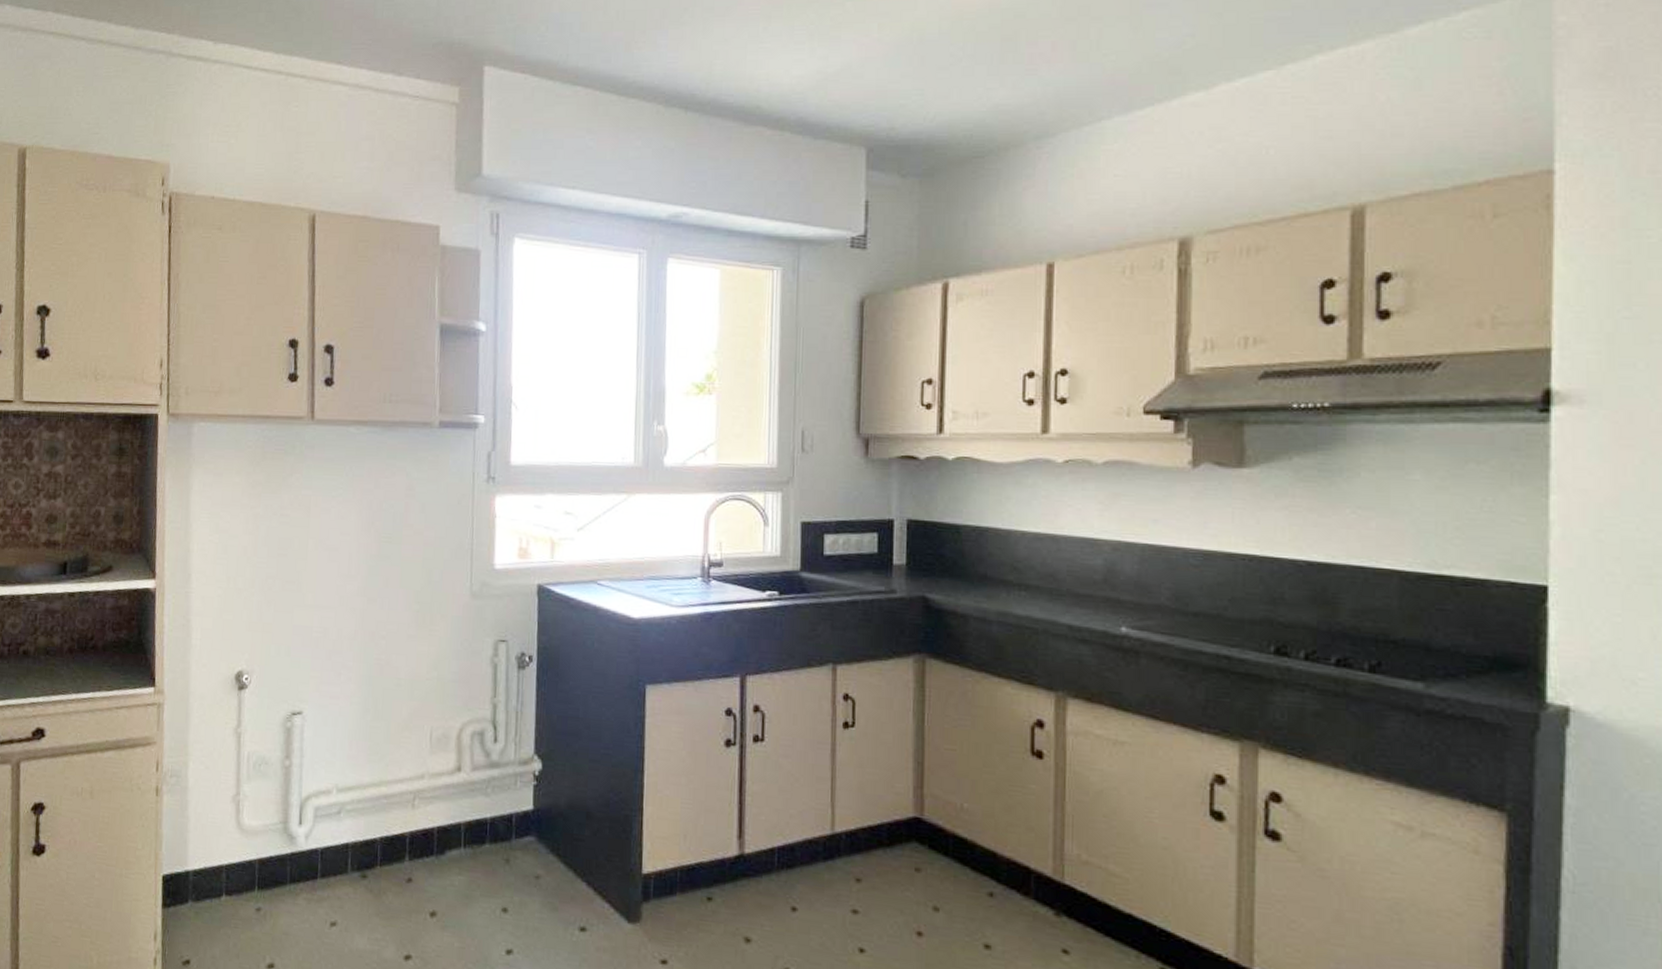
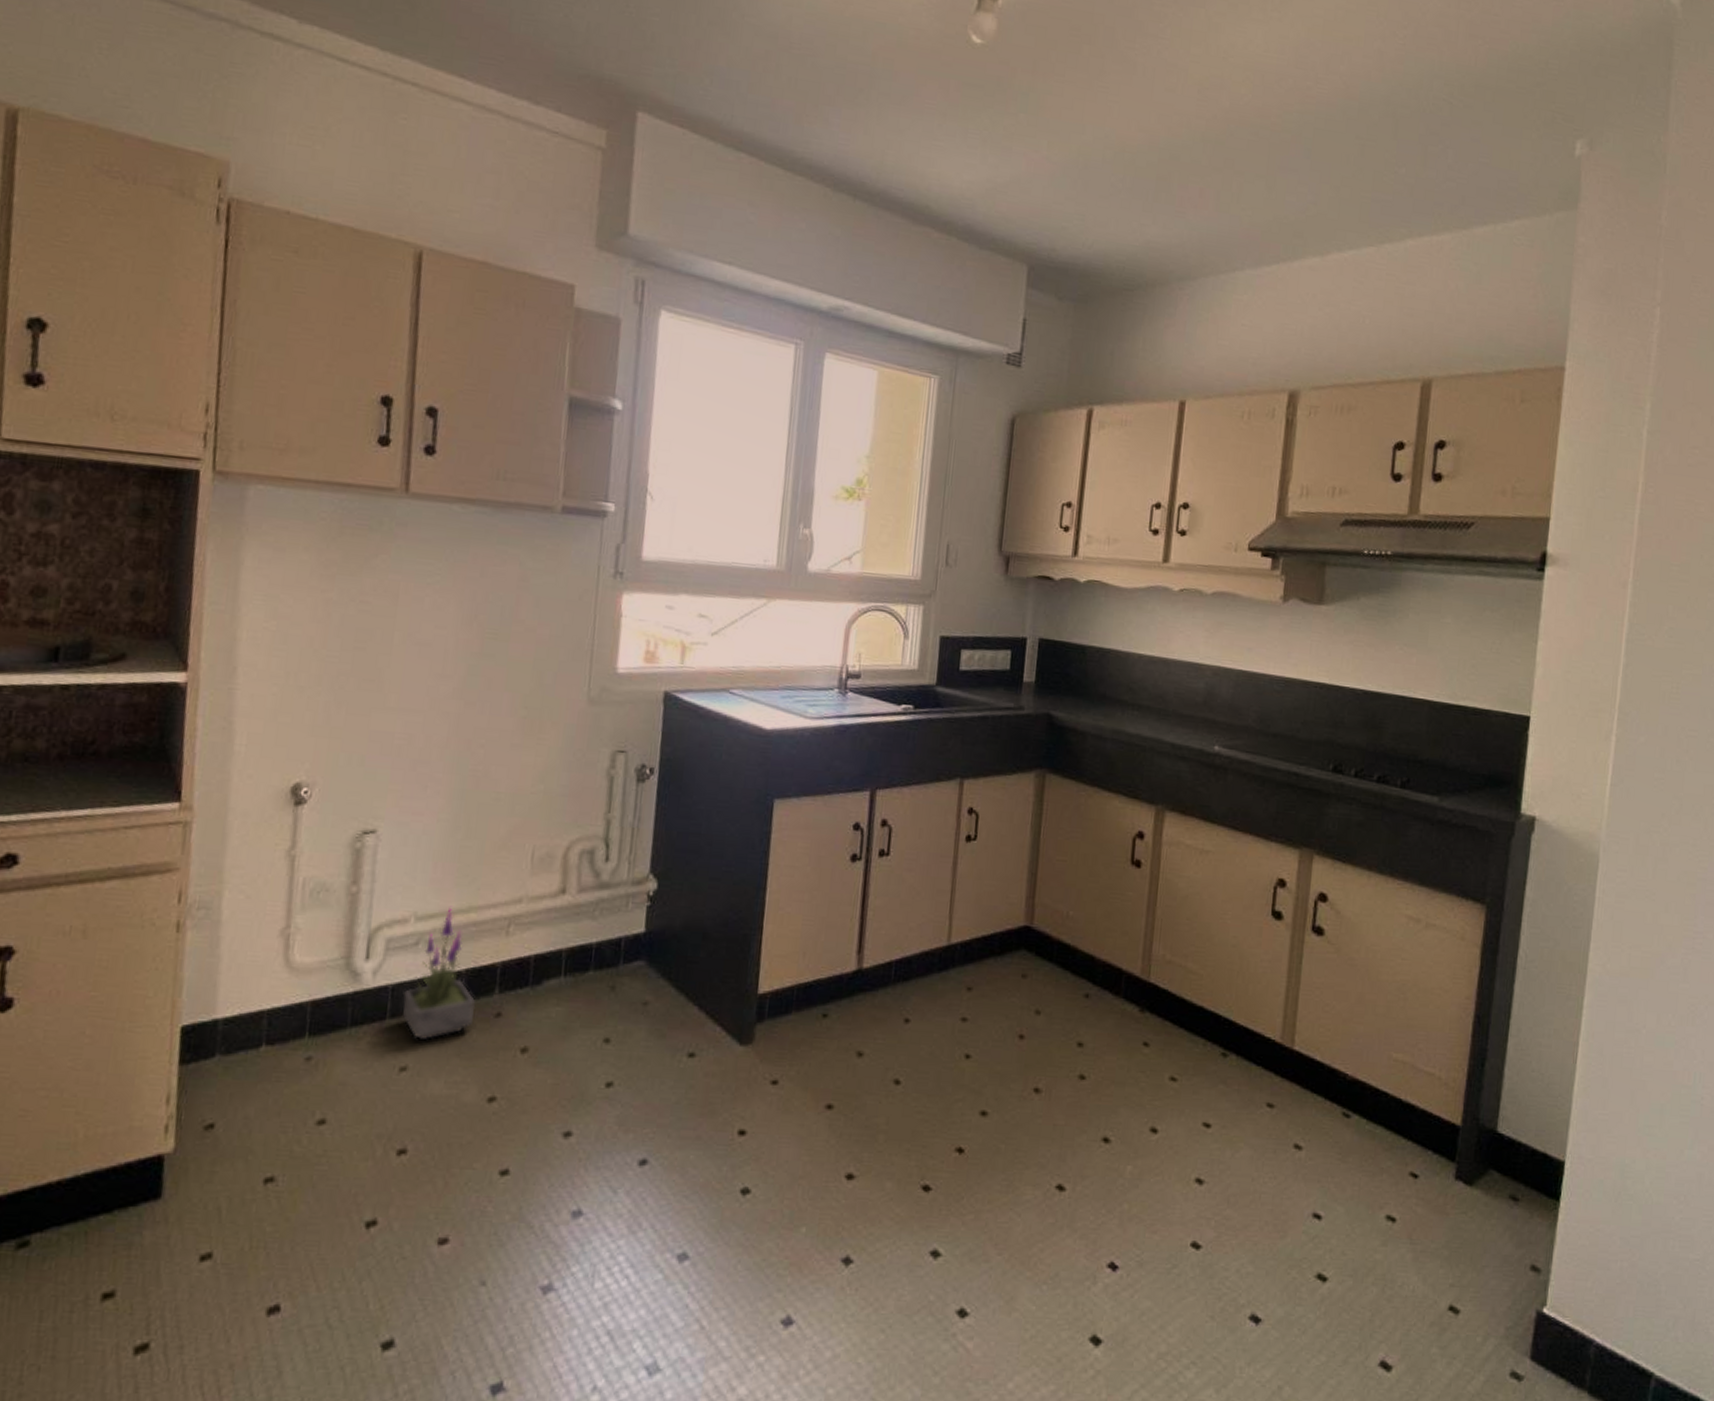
potted plant: none [330,780,390,900] -> present [402,906,476,1041]

